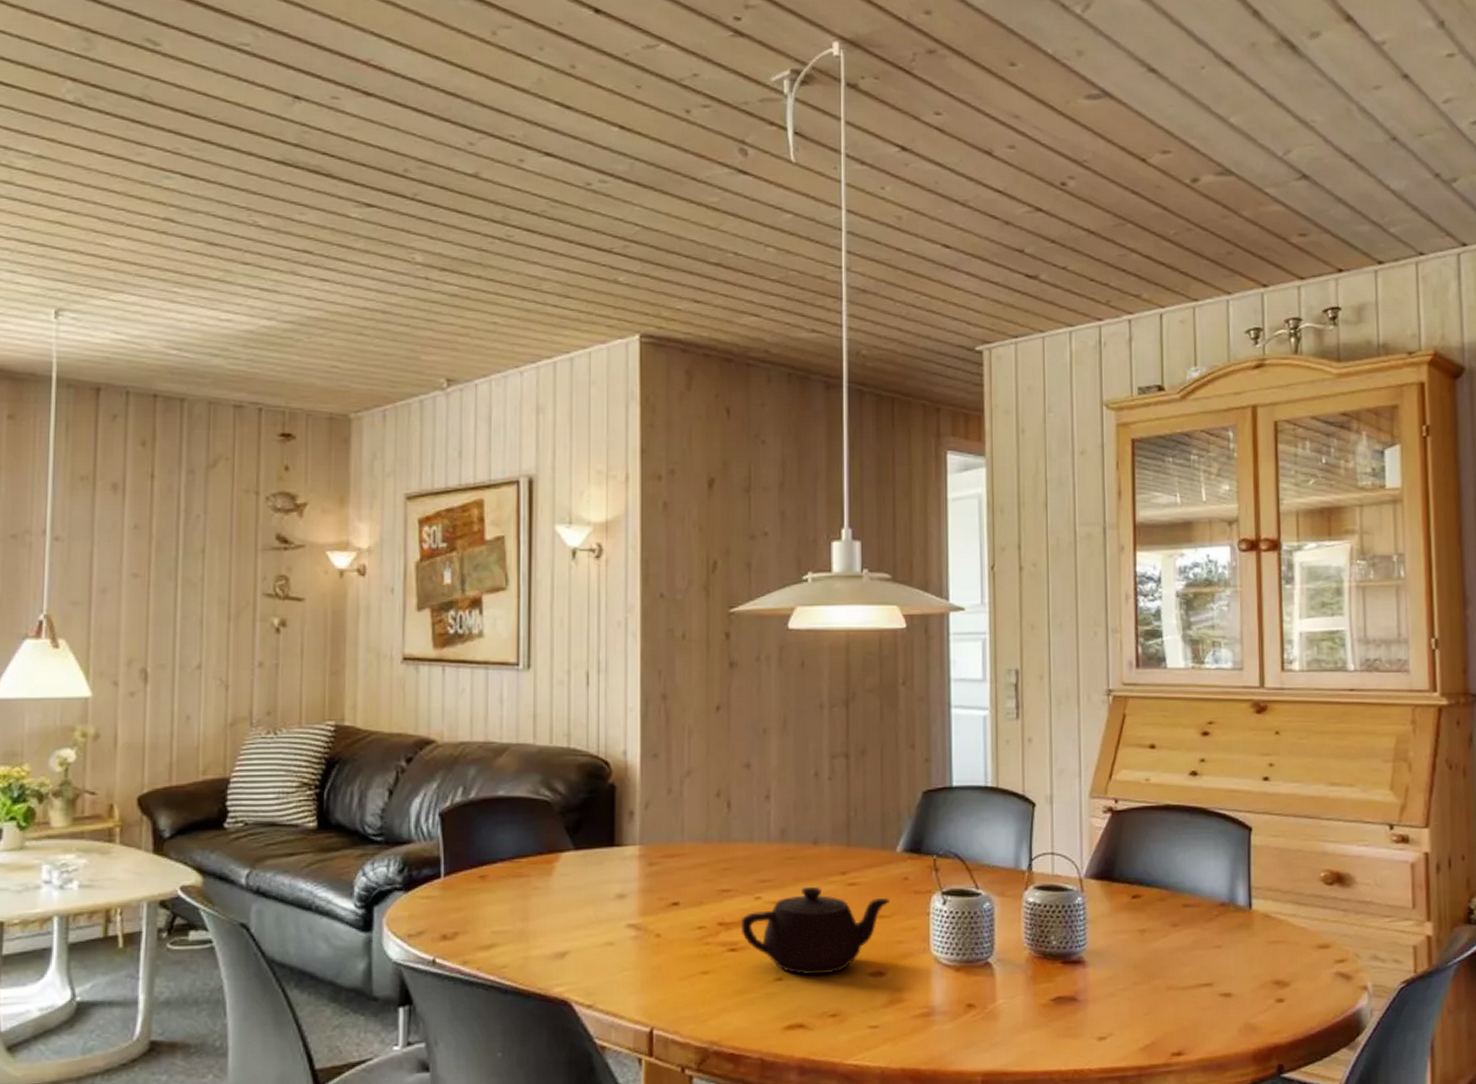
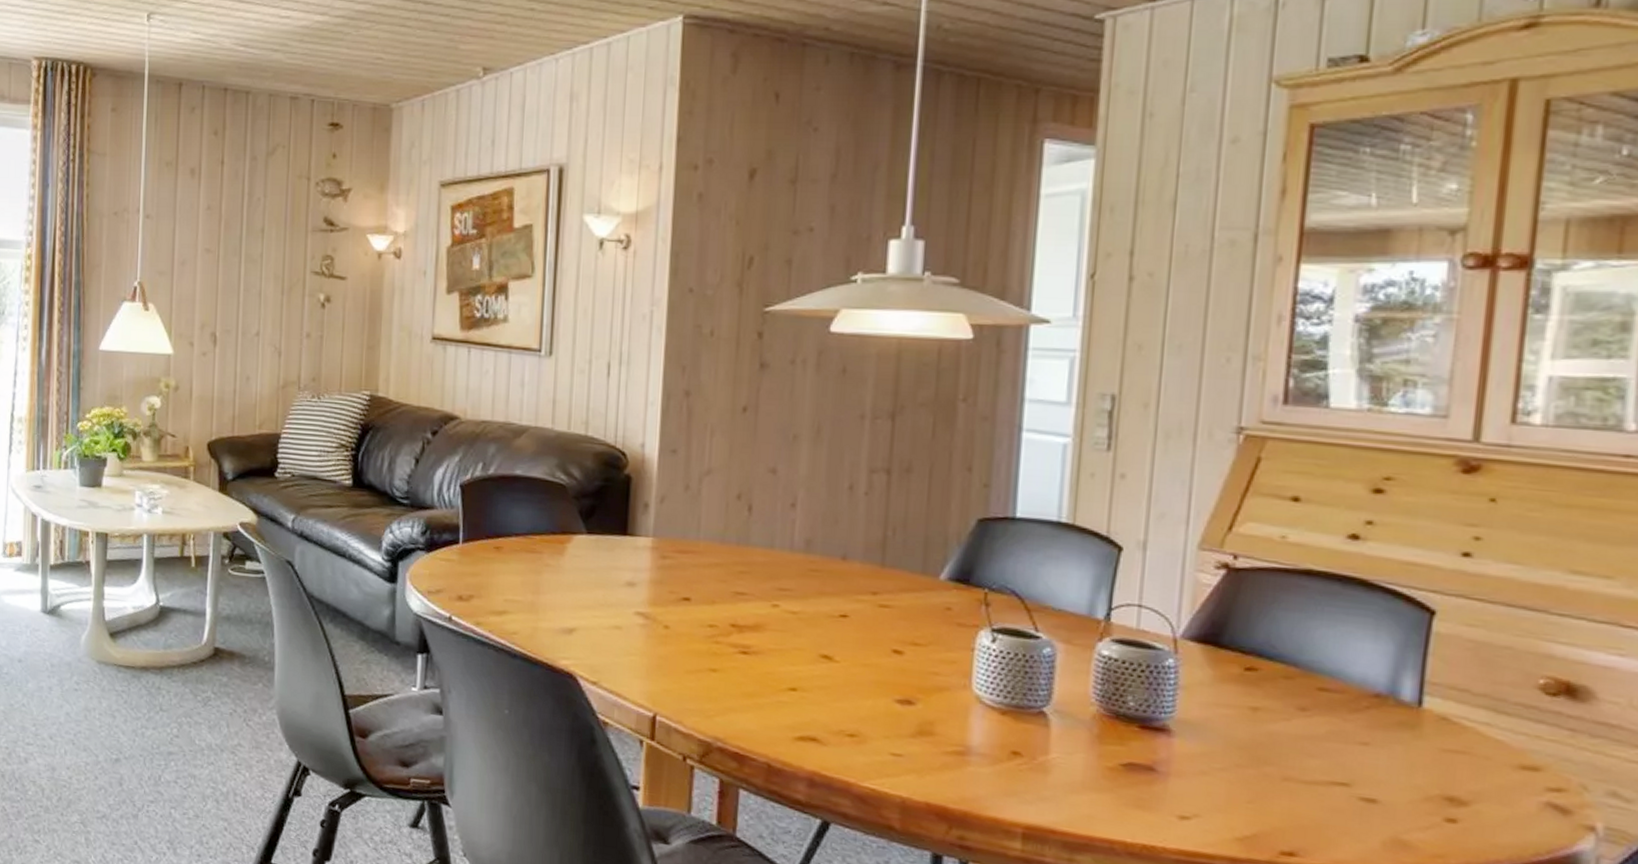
teapot: present [740,886,891,975] -> none [754,602,928,693]

